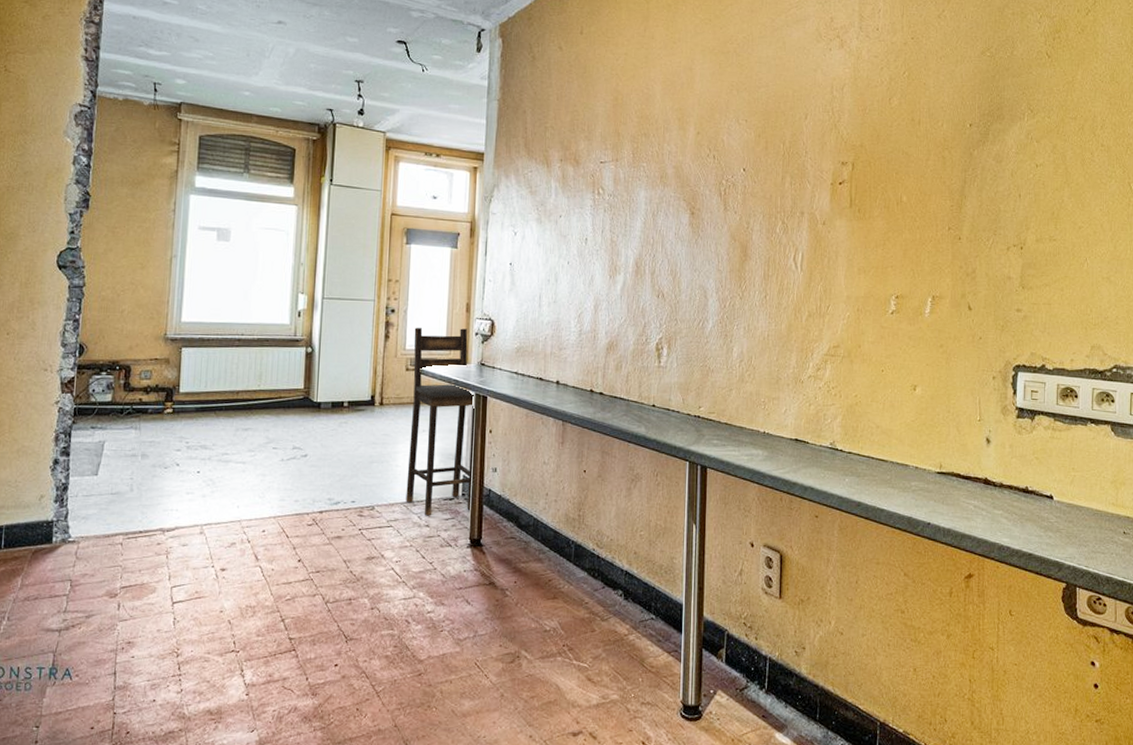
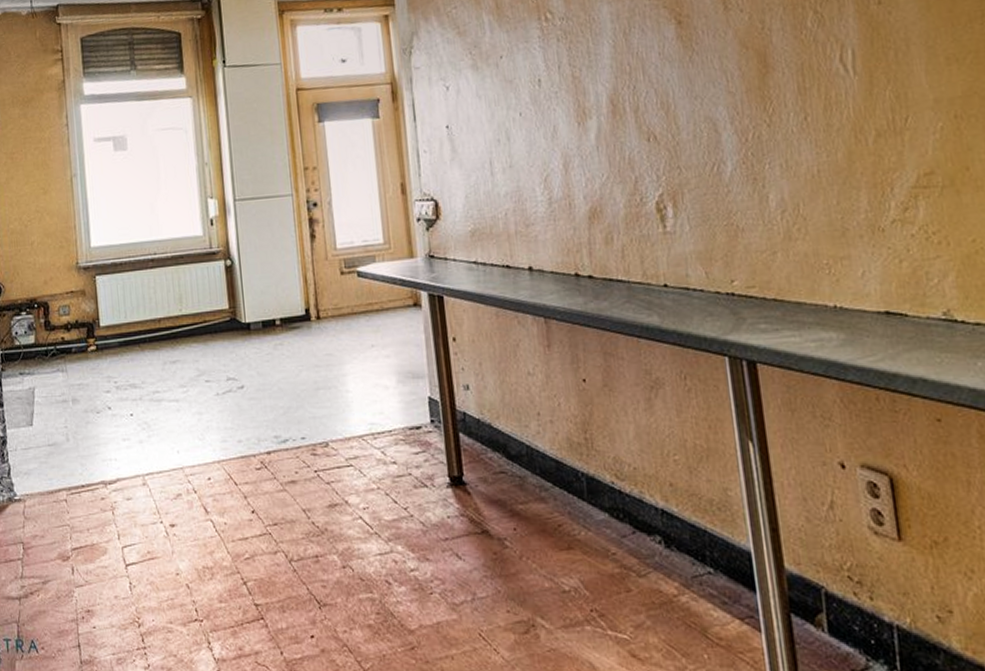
bar stool: present [406,328,474,516] -> none [343,214,443,451]

